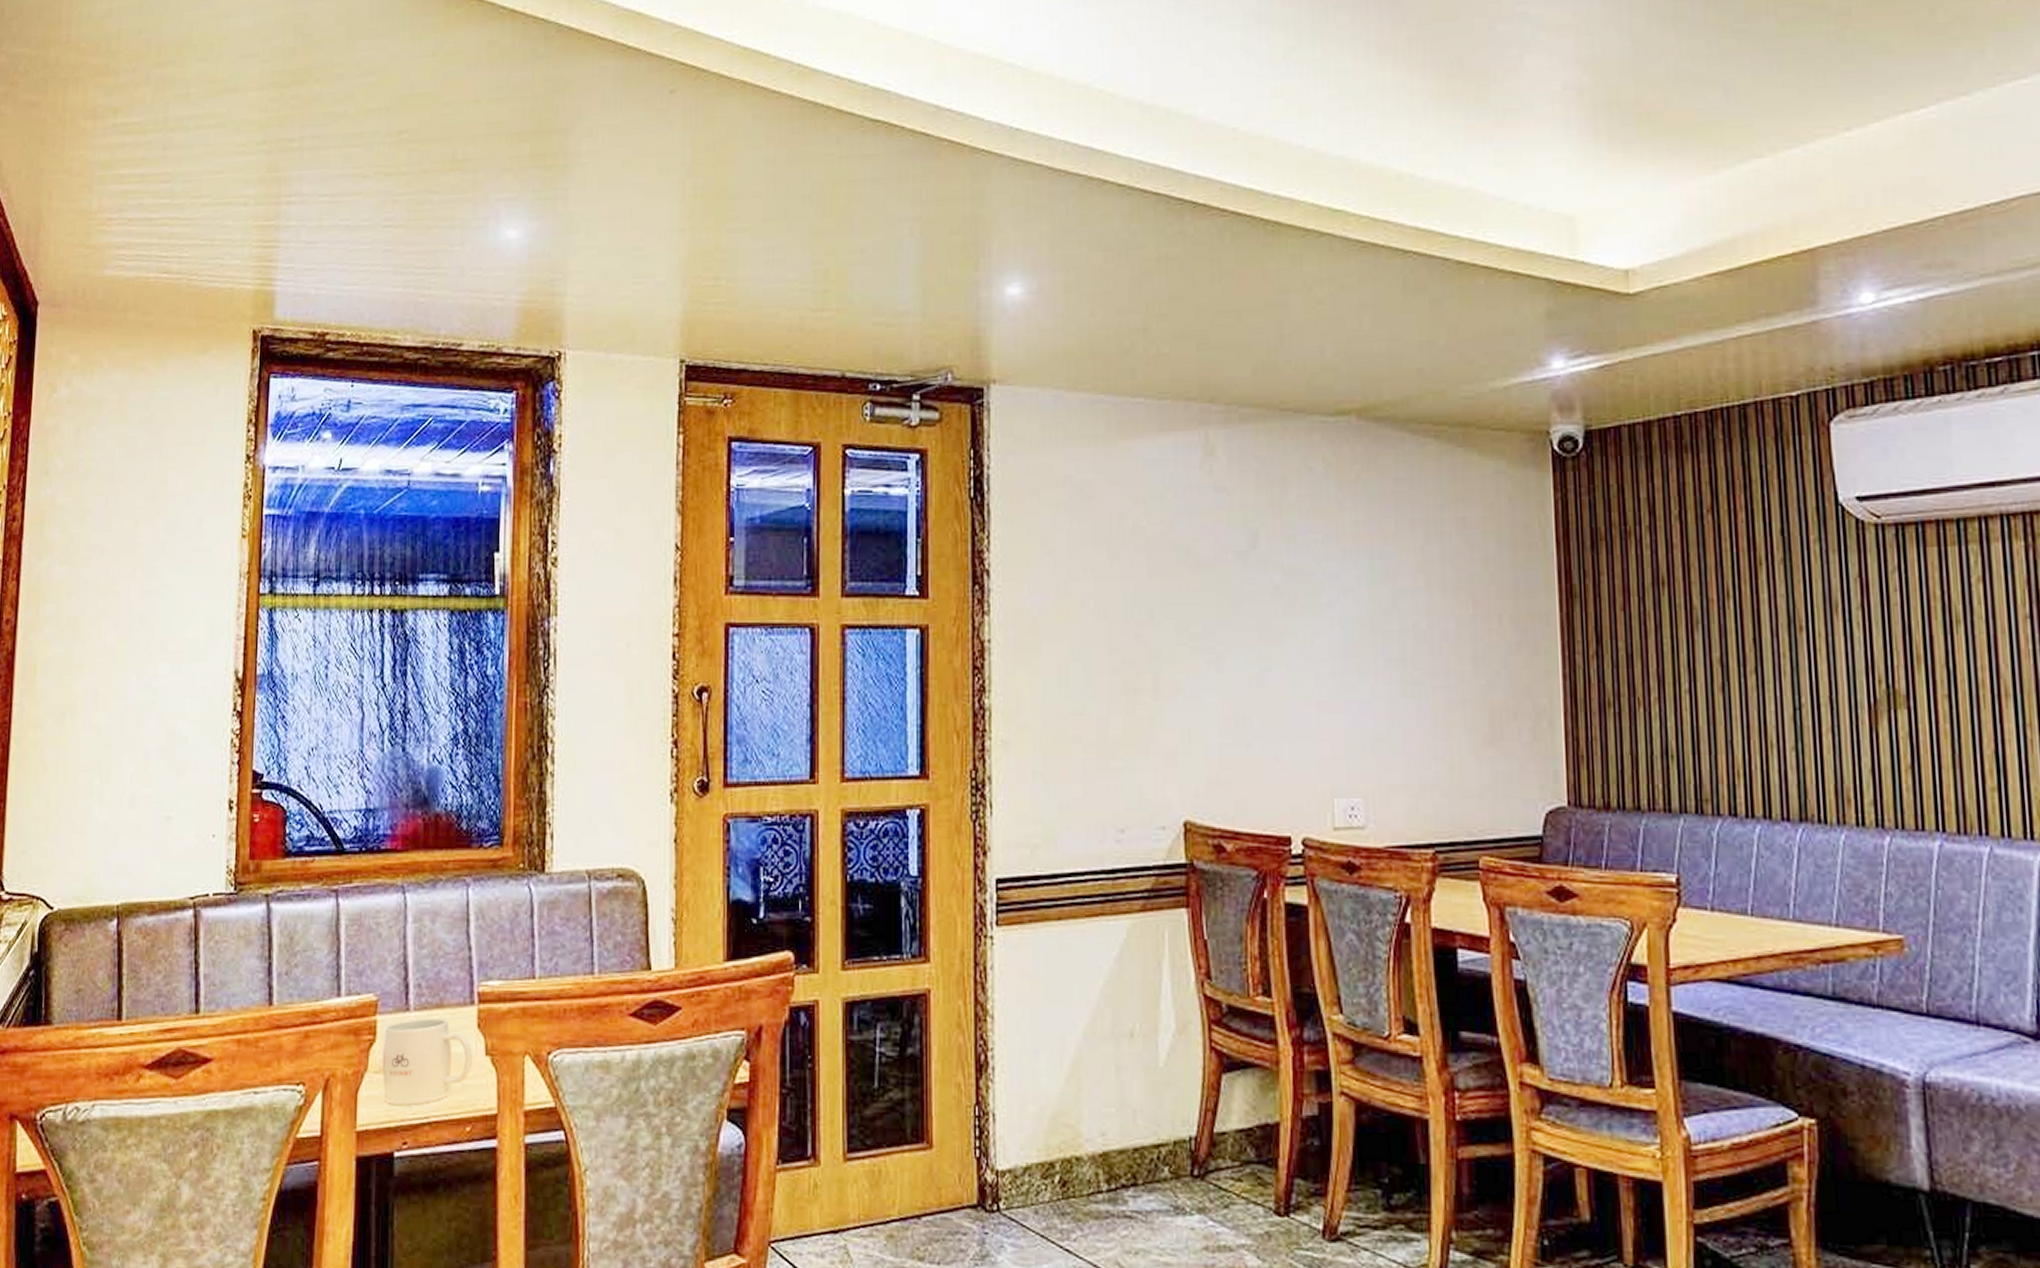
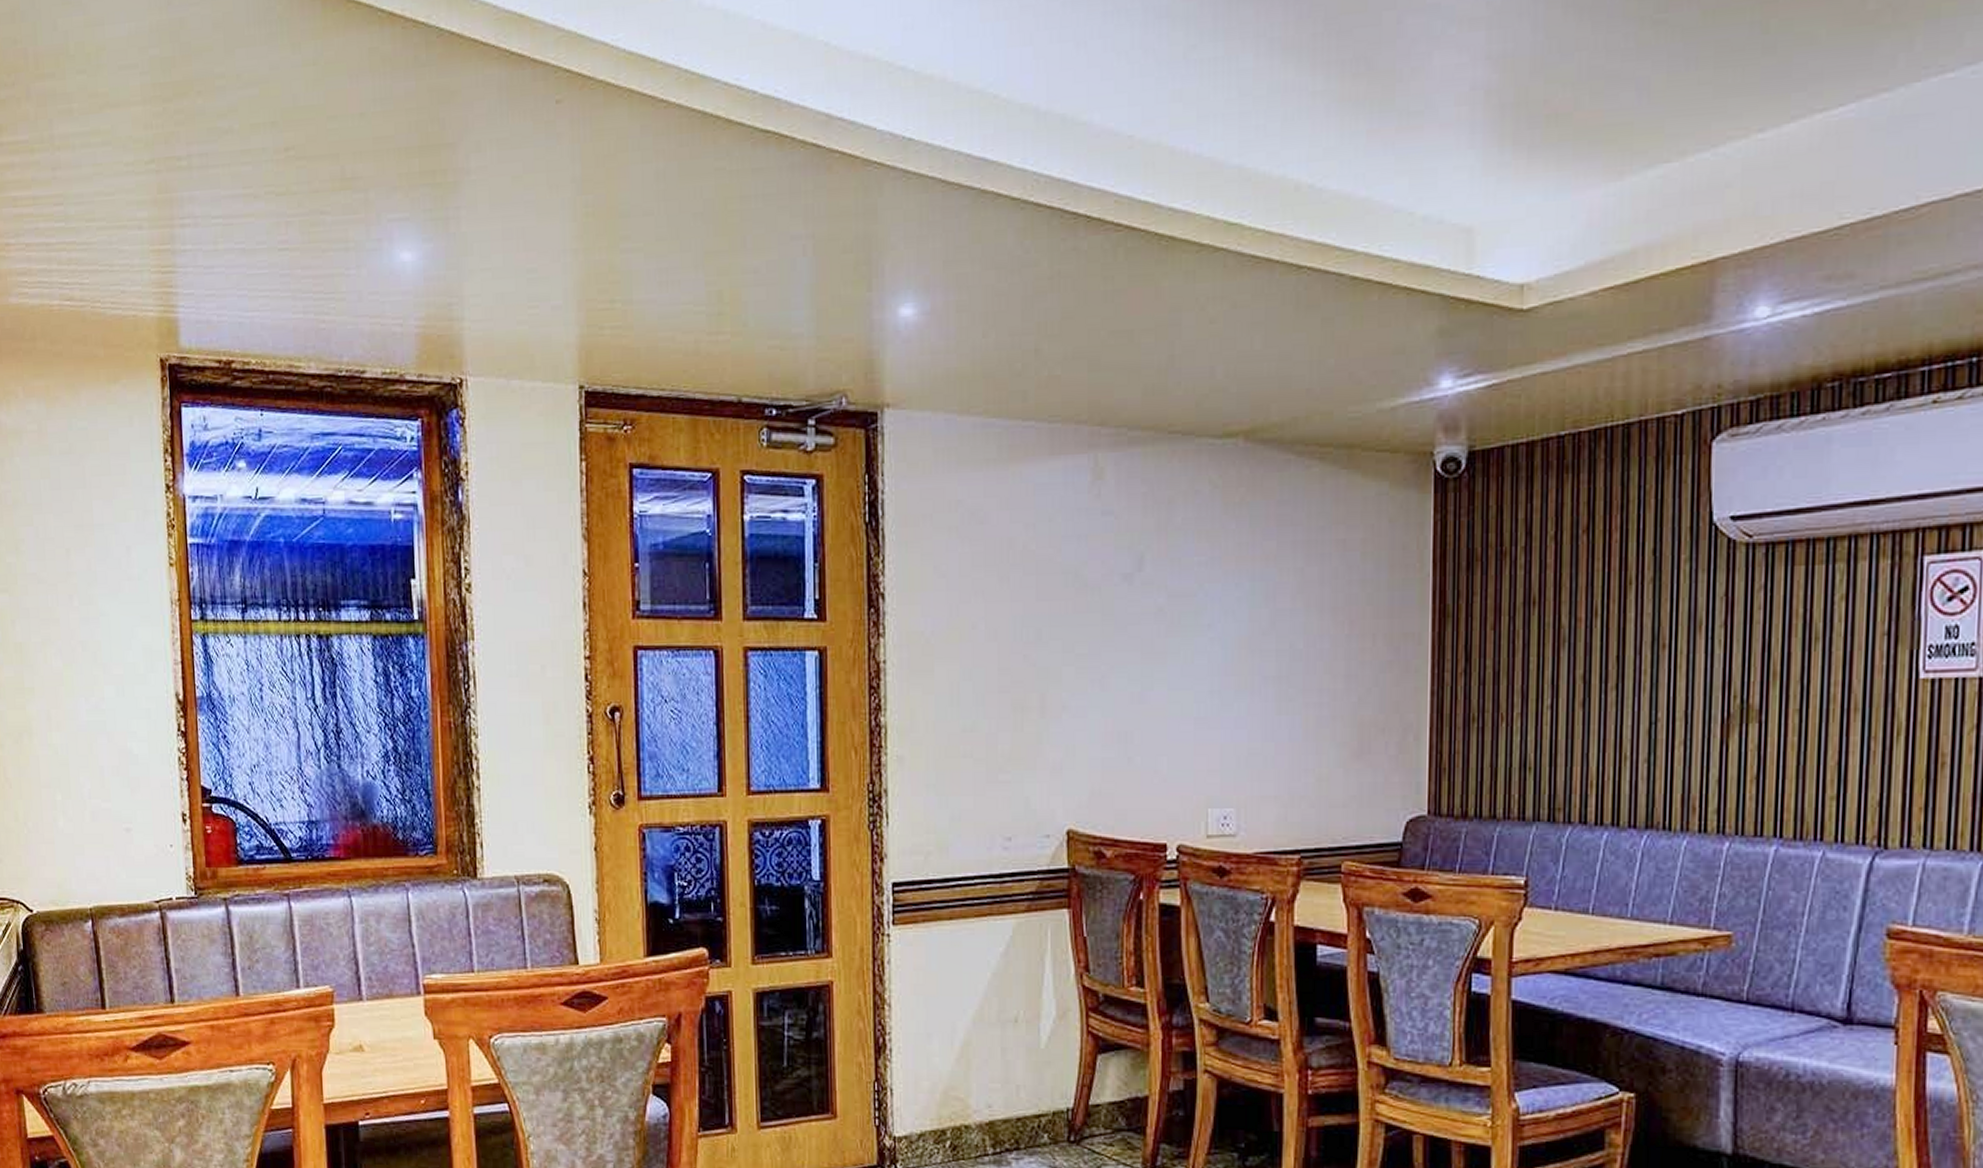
mug: present [382,1018,472,1106] -> none [341,1007,422,1083]

